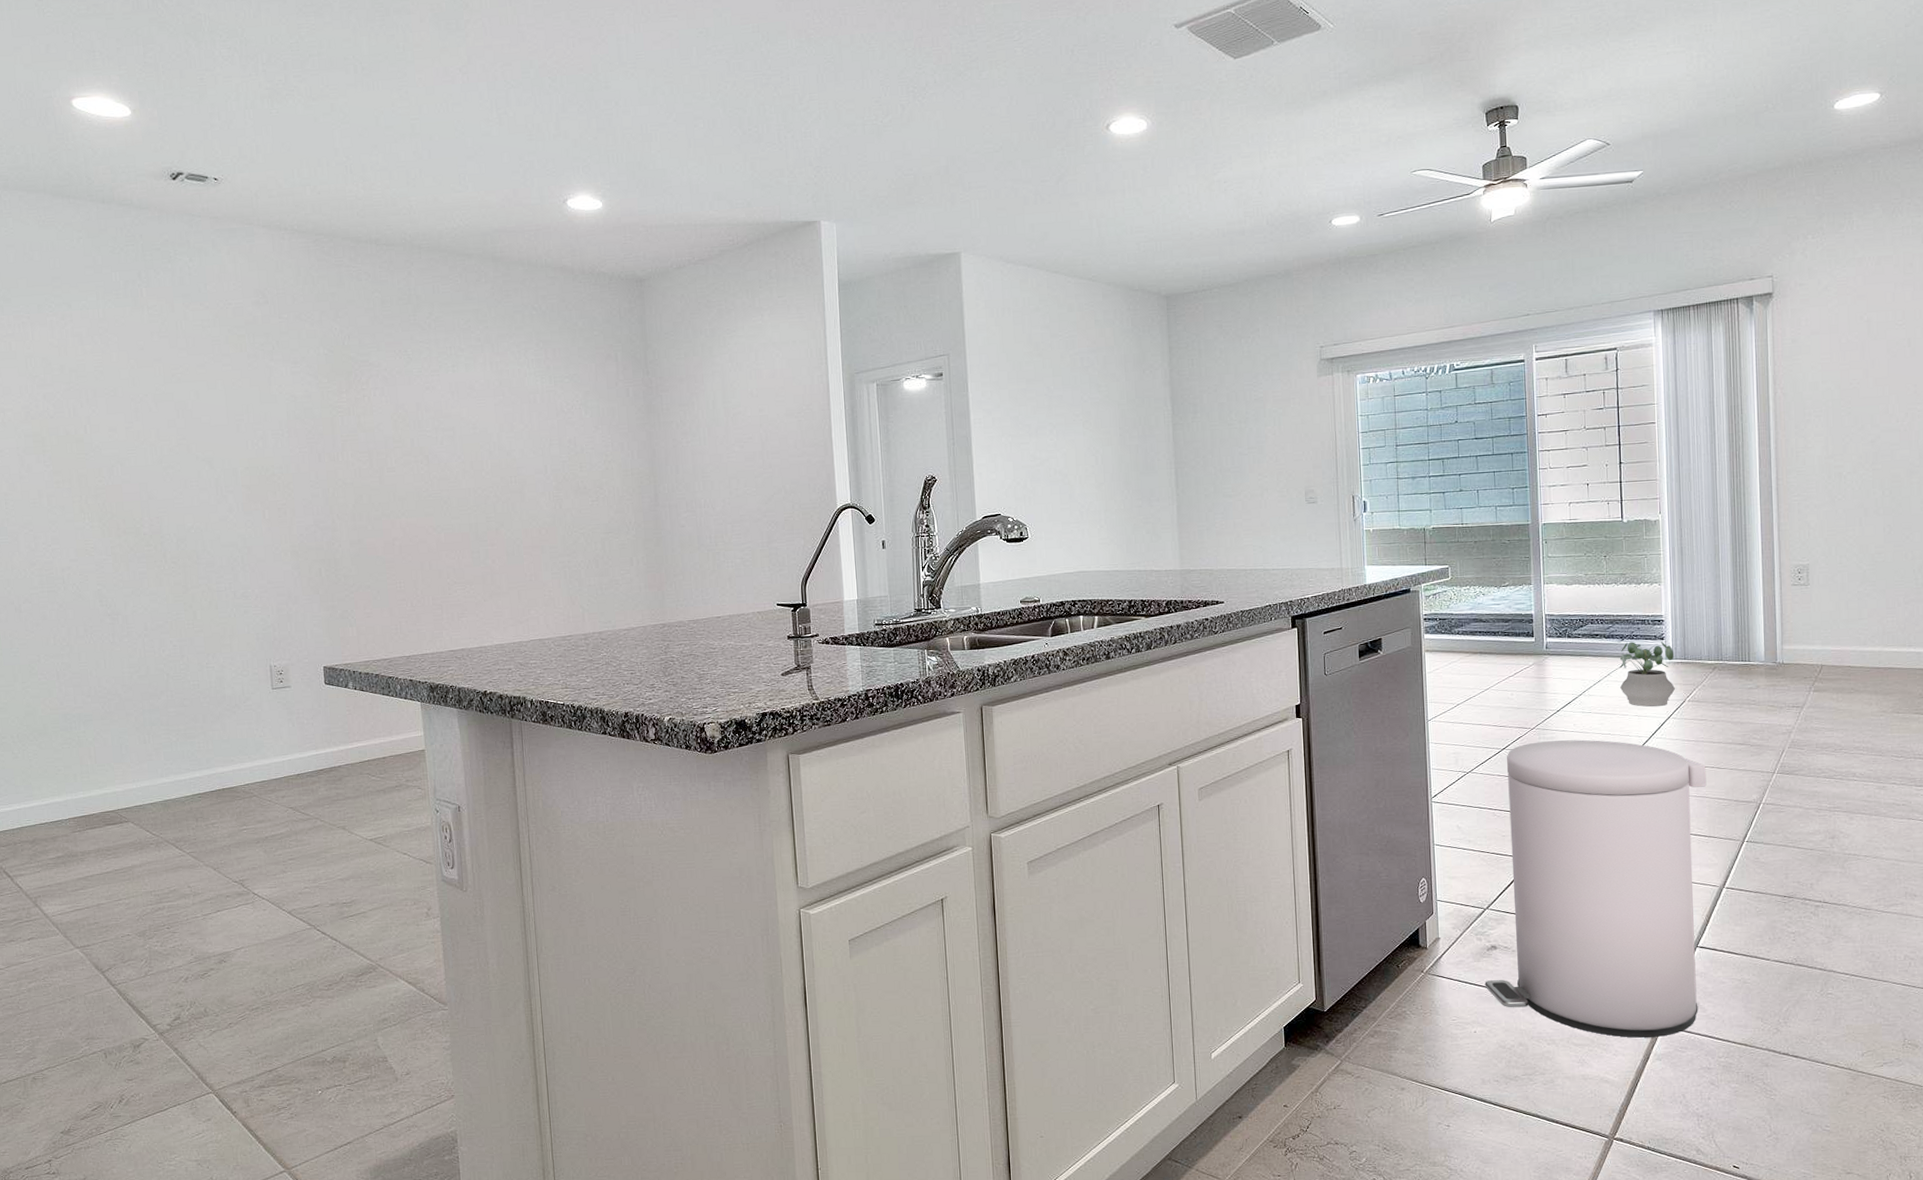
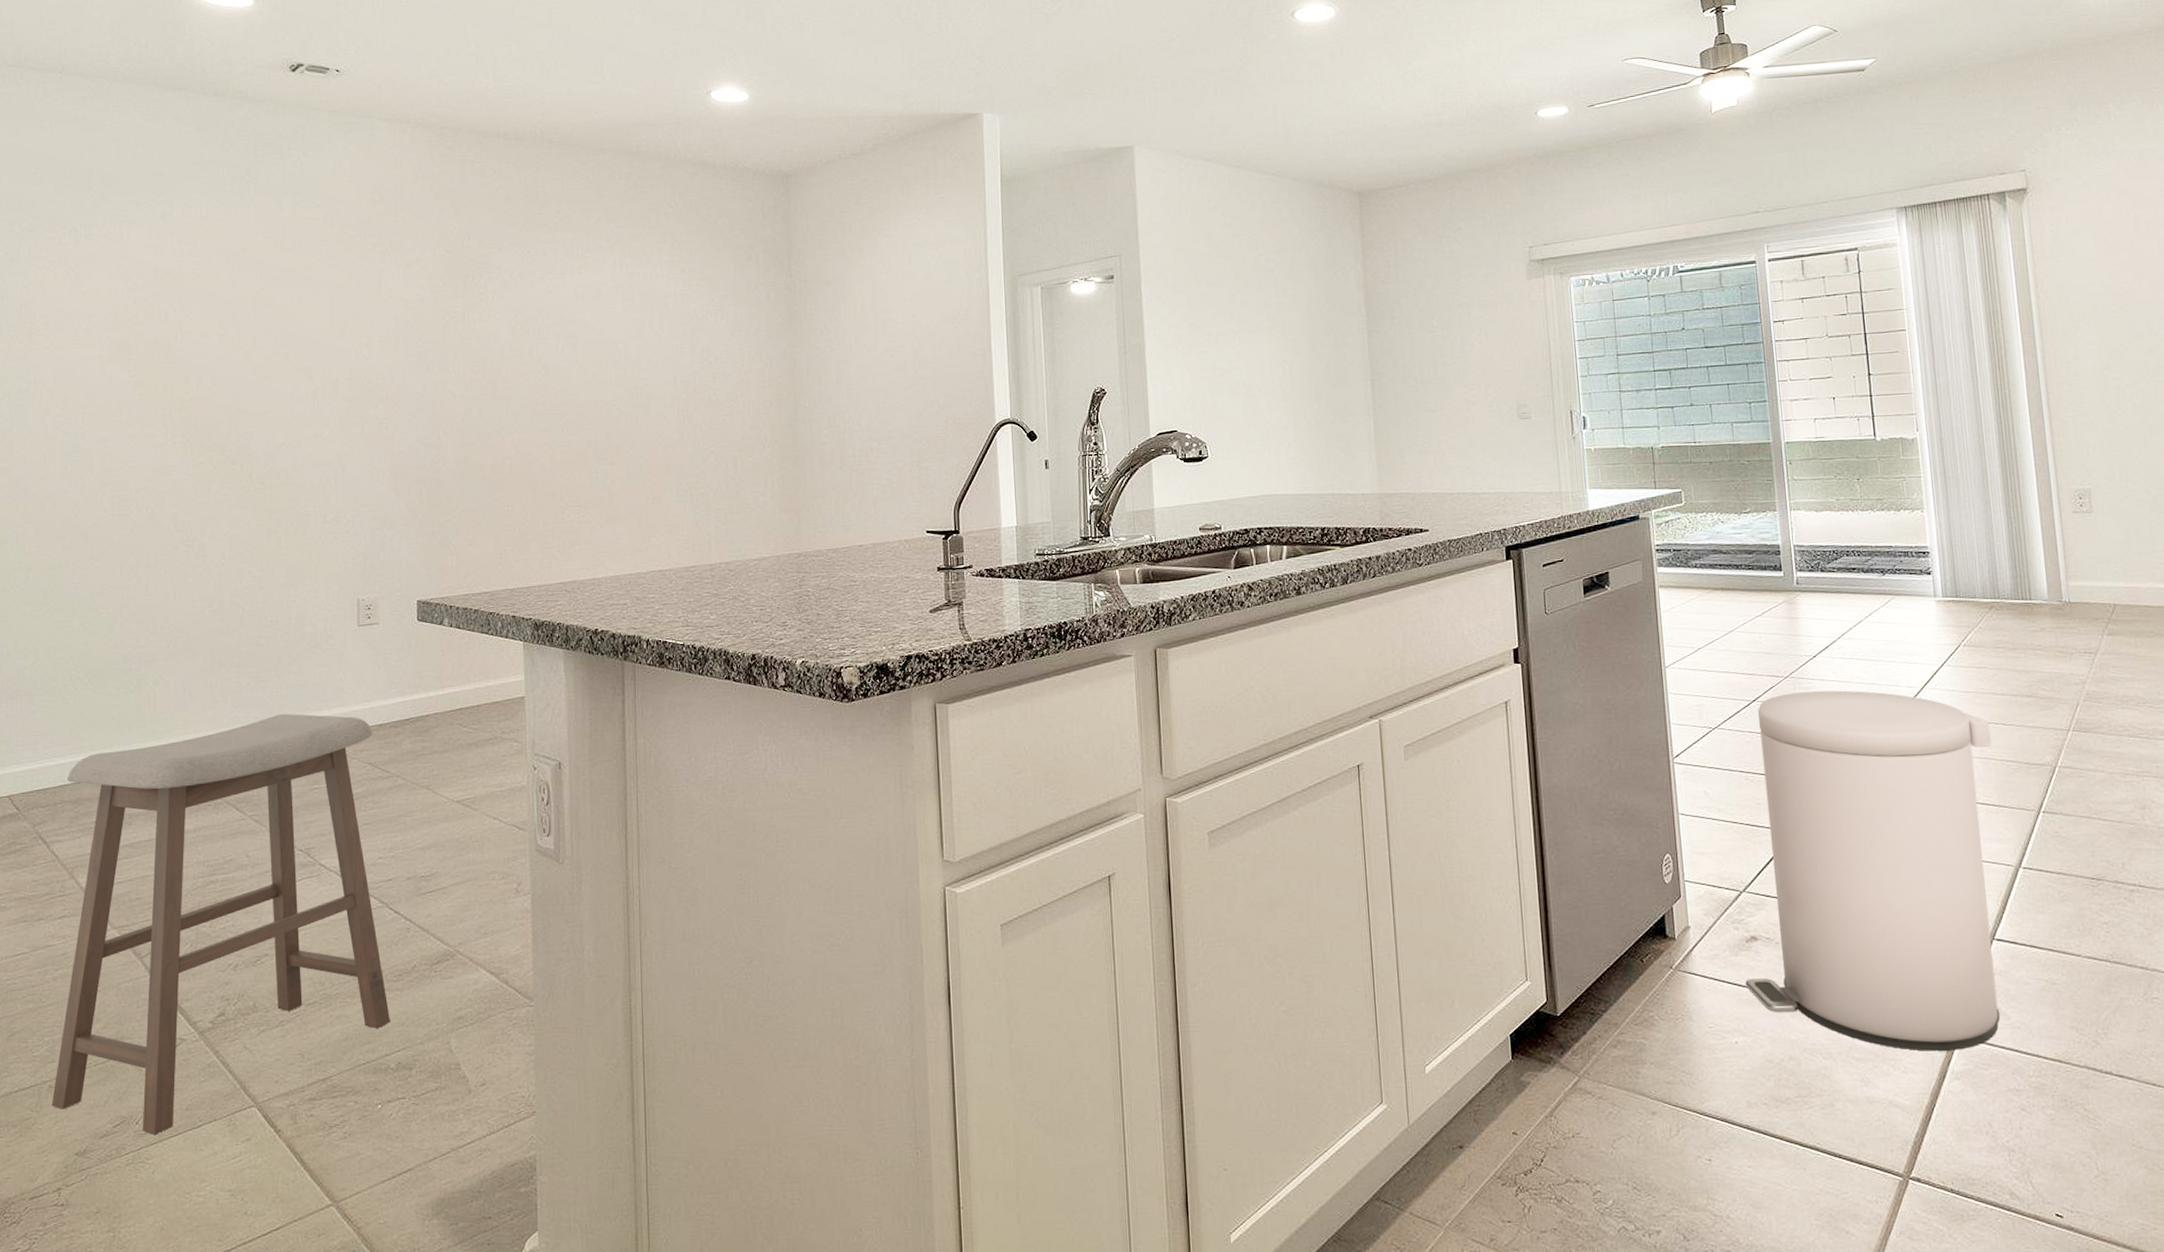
bar stool: none [23,765,324,1116] -> present [51,713,390,1134]
potted plant: present [1619,641,1675,708] -> none [1882,576,1948,653]

